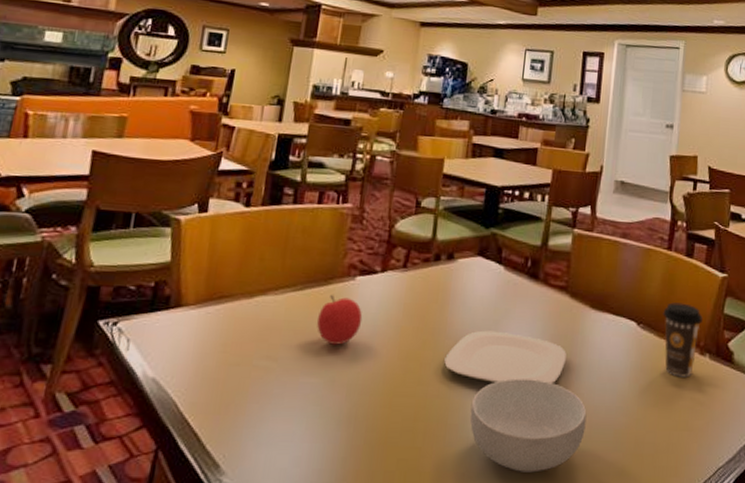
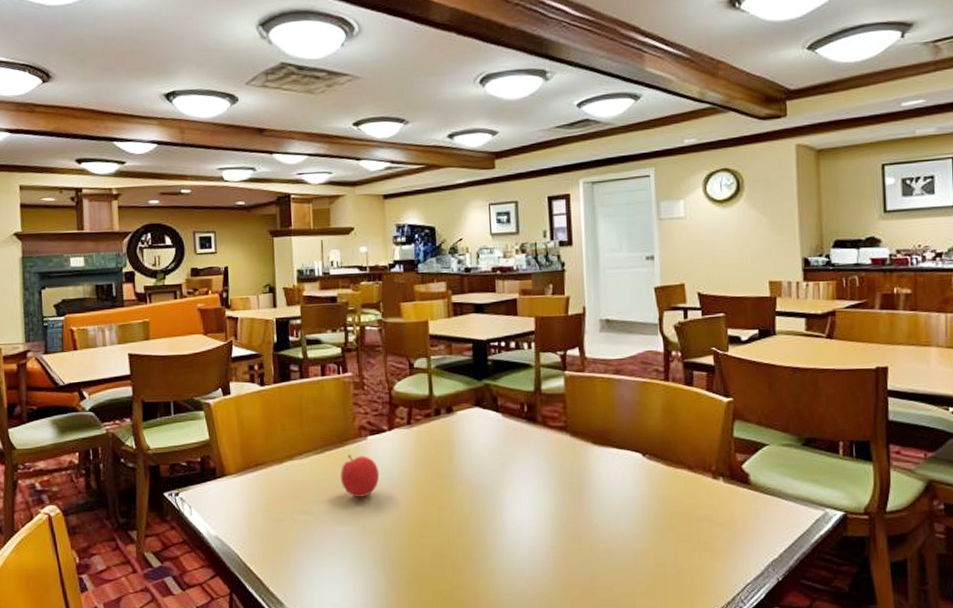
plate: present [444,330,567,384] -> none [460,473,576,520]
cereal bowl: present [470,378,587,473] -> none [491,514,605,597]
coffee cup: present [663,302,703,378] -> none [668,431,711,502]

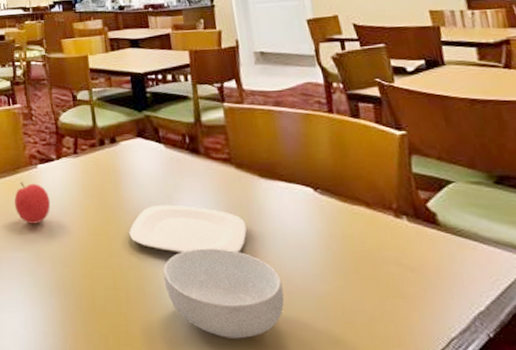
plate: none [460,473,576,520] -> present [129,204,247,254]
cereal bowl: none [491,514,605,597] -> present [163,248,285,339]

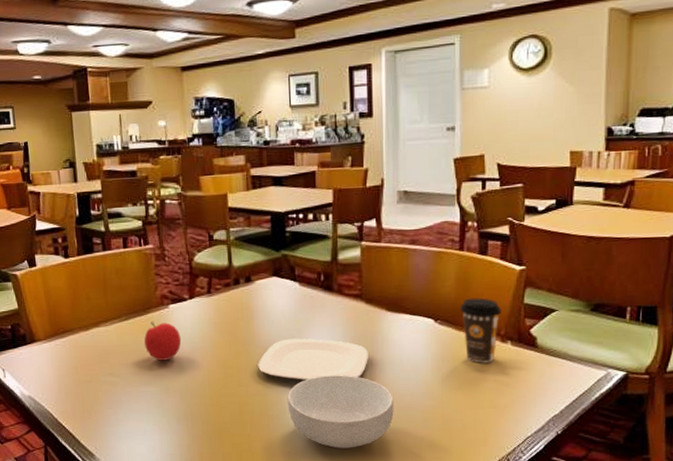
coffee cup: none [339,165,391,242] -> present [460,298,501,363]

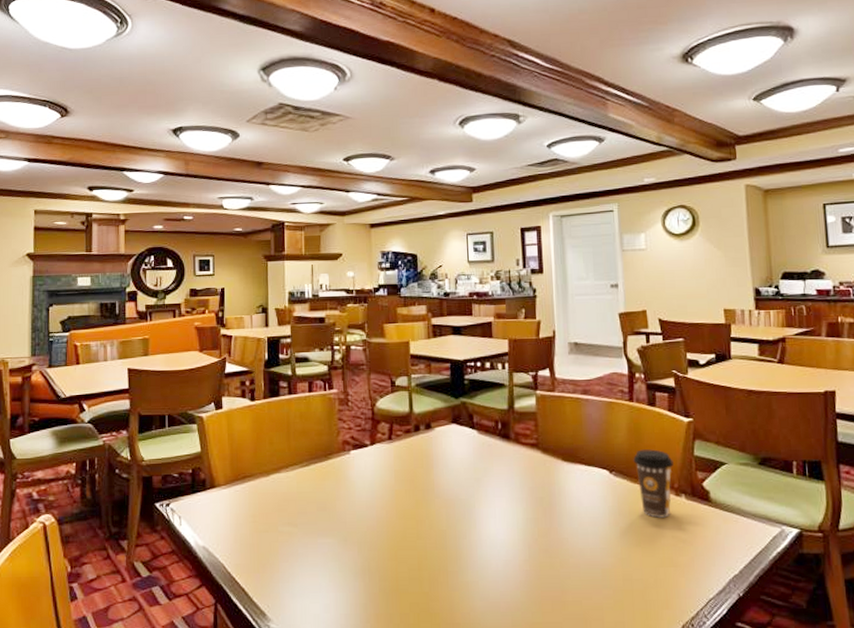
fruit: present [144,322,182,361] -> none [323,468,361,510]
plate: present [258,338,368,381] -> none [437,488,547,534]
cereal bowl: present [287,375,394,449] -> none [466,528,574,610]

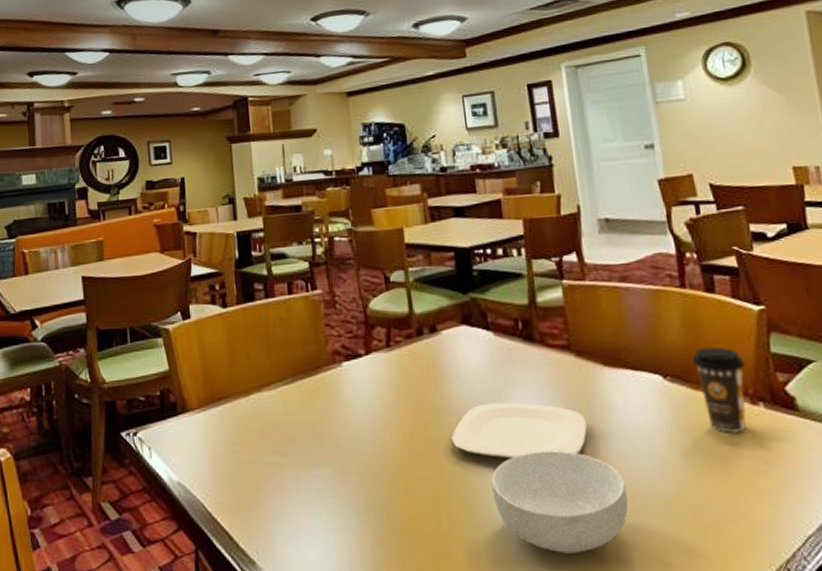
plate: none [437,488,547,534] -> present [451,402,588,459]
cereal bowl: none [466,528,574,610] -> present [491,450,629,554]

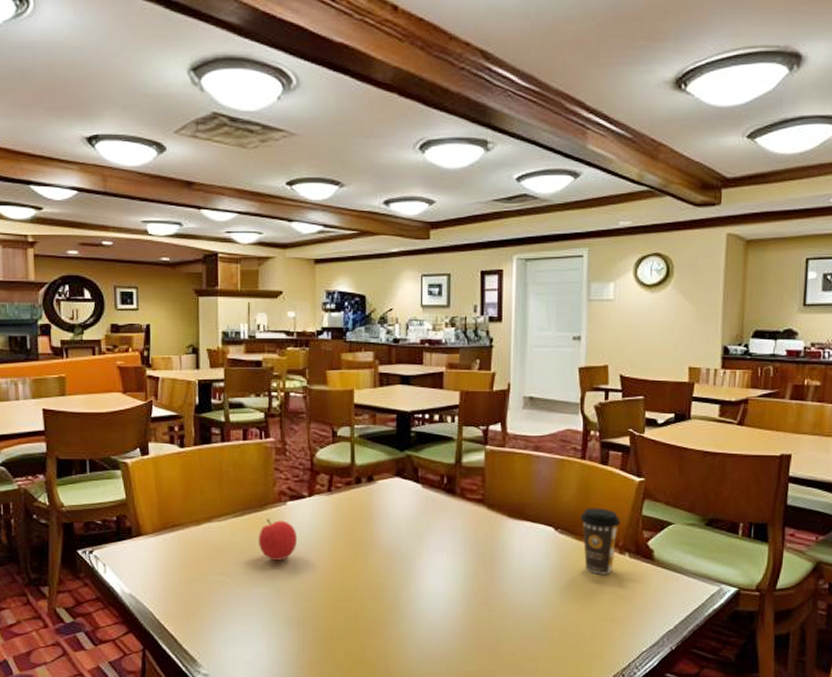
fruit: none [313,384,358,434] -> present [258,519,298,561]
plate: present [451,402,588,459] -> none [375,542,488,587]
cereal bowl: present [491,450,629,554] -> none [404,582,512,660]

